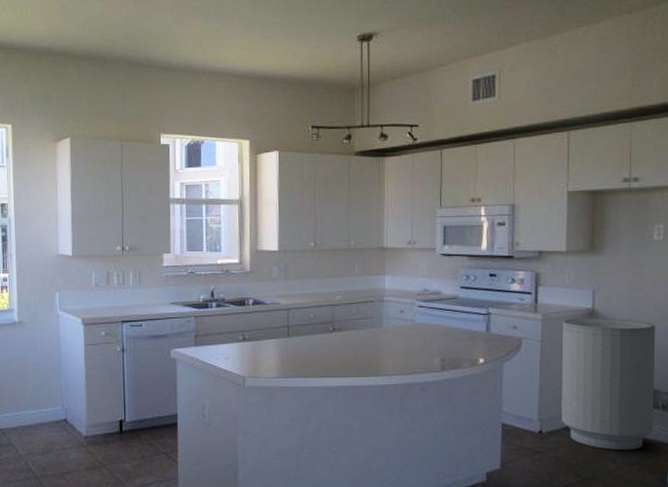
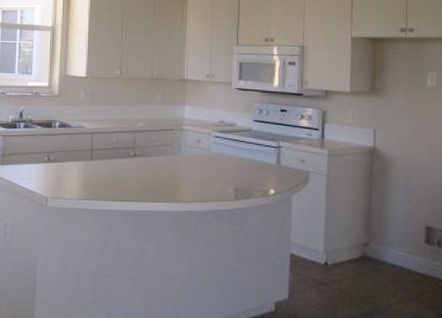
trash can: present [561,318,656,450] -> none [345,155,431,285]

